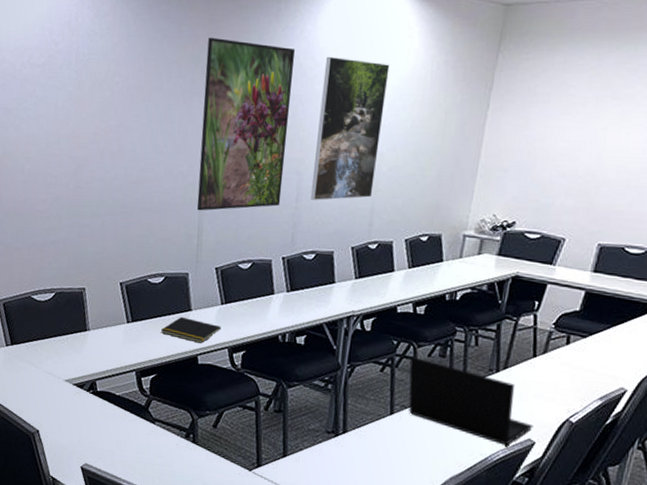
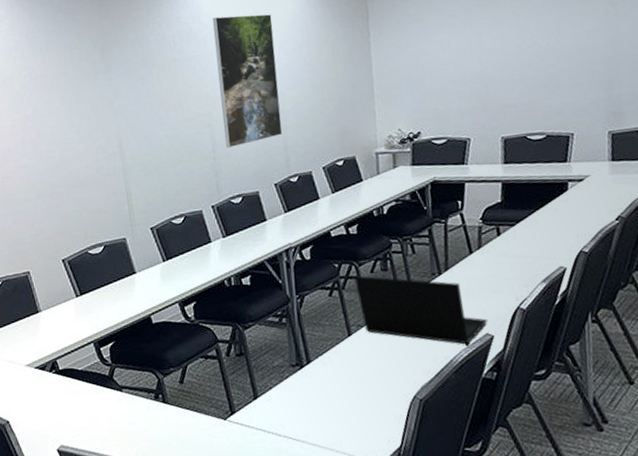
notepad: present [160,316,221,343] -> none [109,280,168,303]
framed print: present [197,37,295,211] -> none [101,16,199,178]

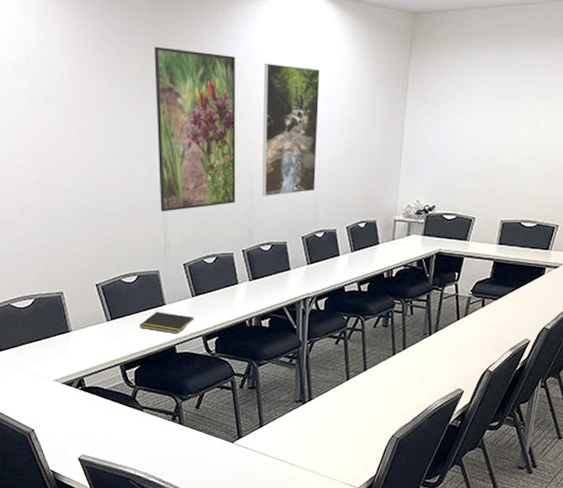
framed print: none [101,16,199,178] -> present [154,46,236,212]
notepad: none [109,280,168,303] -> present [138,311,194,334]
laptop: present [354,275,488,345] -> none [359,328,462,396]

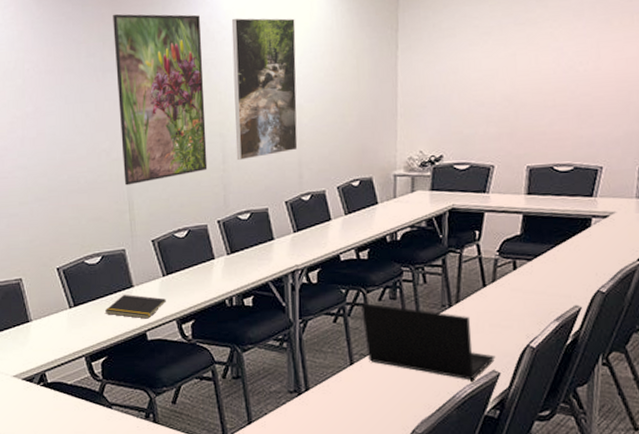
laptop: none [359,328,462,396] -> present [361,302,496,381]

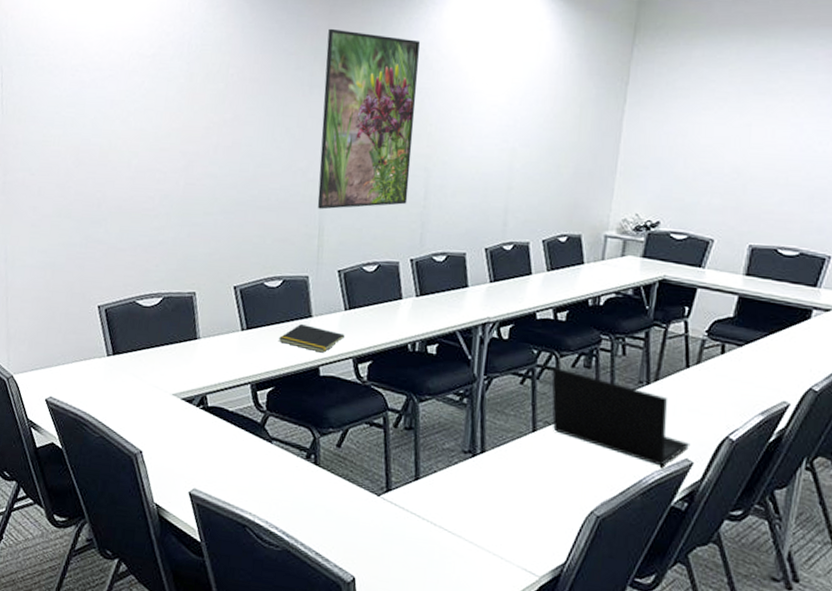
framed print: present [231,18,298,160] -> none [439,48,520,199]

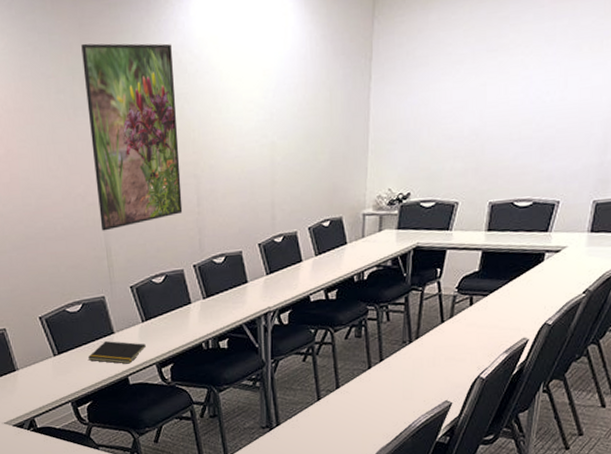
laptop: present [551,366,691,467] -> none [329,341,449,411]

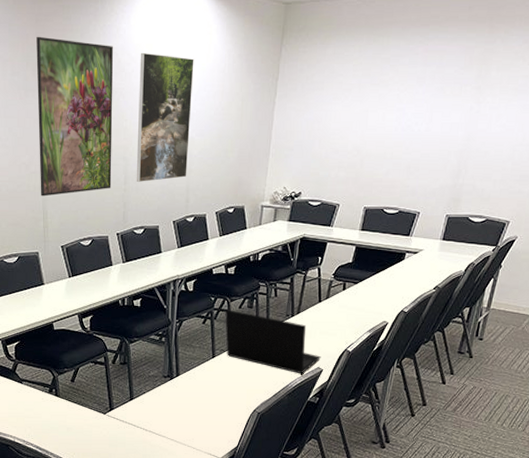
notepad: present [87,340,146,364] -> none [19,290,71,312]
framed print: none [204,46,271,202] -> present [136,52,194,182]
laptop: none [329,341,449,411] -> present [225,309,321,374]

